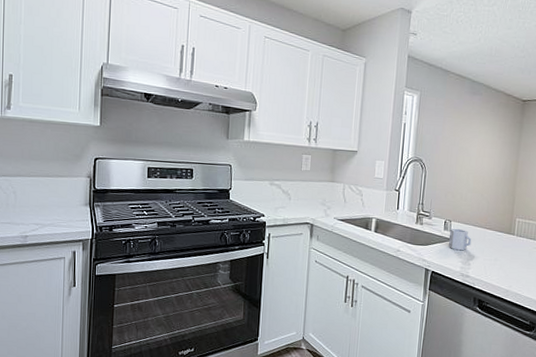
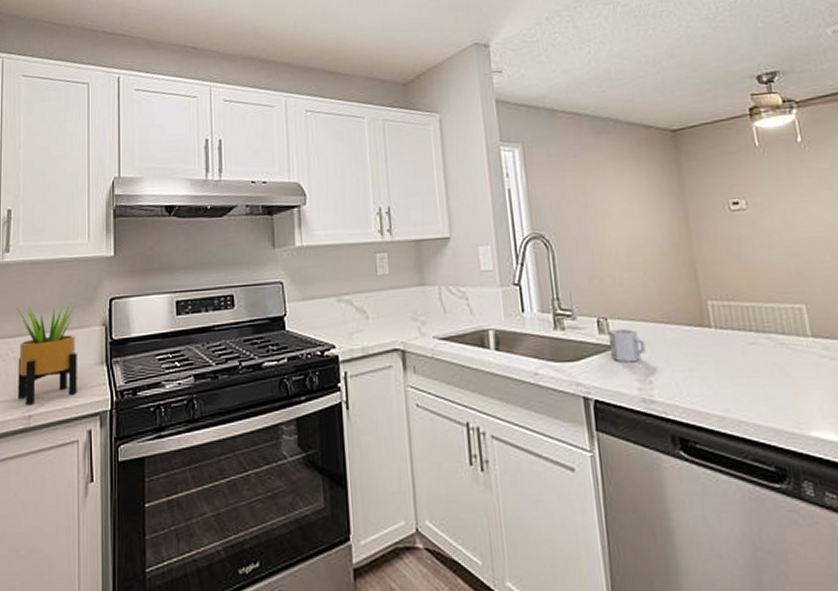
potted plant: none [16,154,66,229] -> present [17,304,77,406]

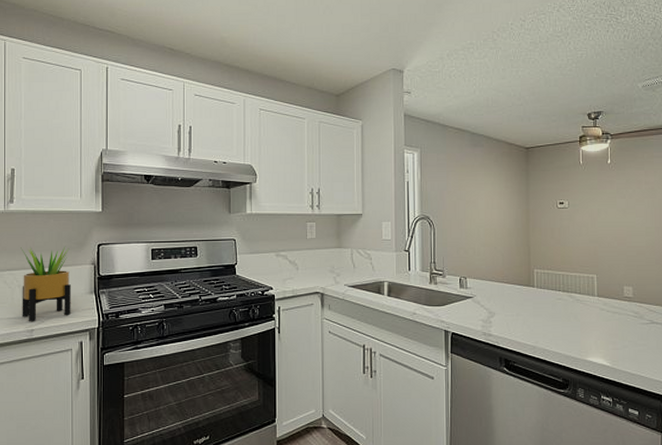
cup: present [609,328,647,363] -> none [466,285,490,308]

